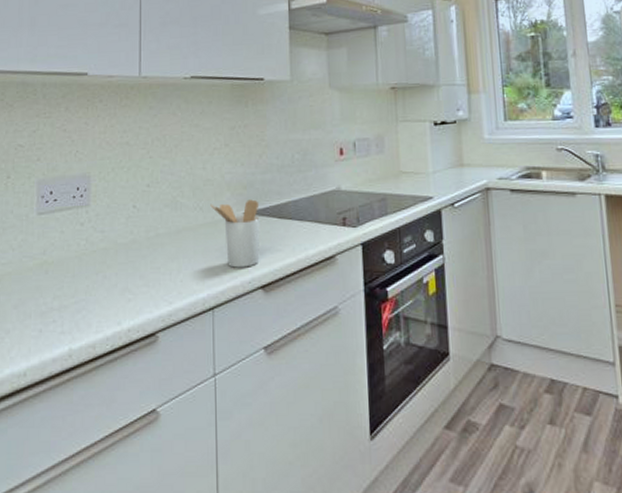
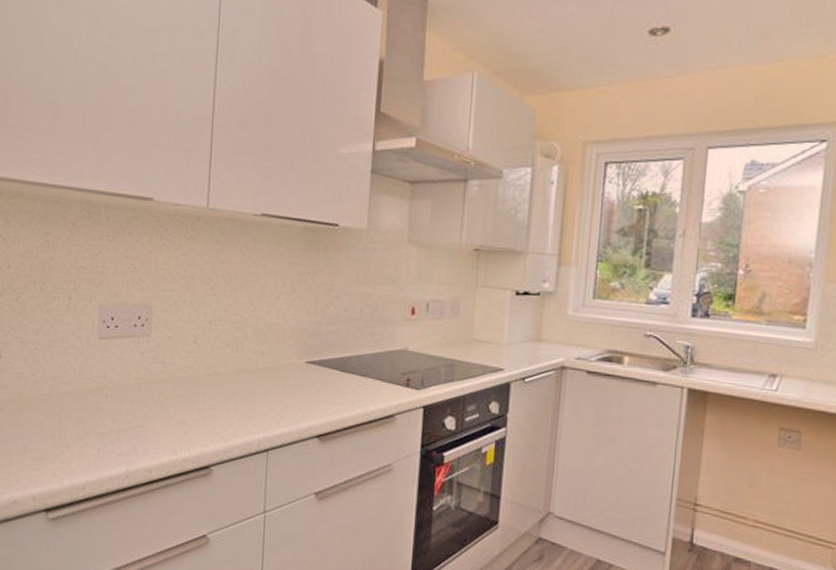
utensil holder: present [210,199,260,268] -> none [272,348,323,416]

